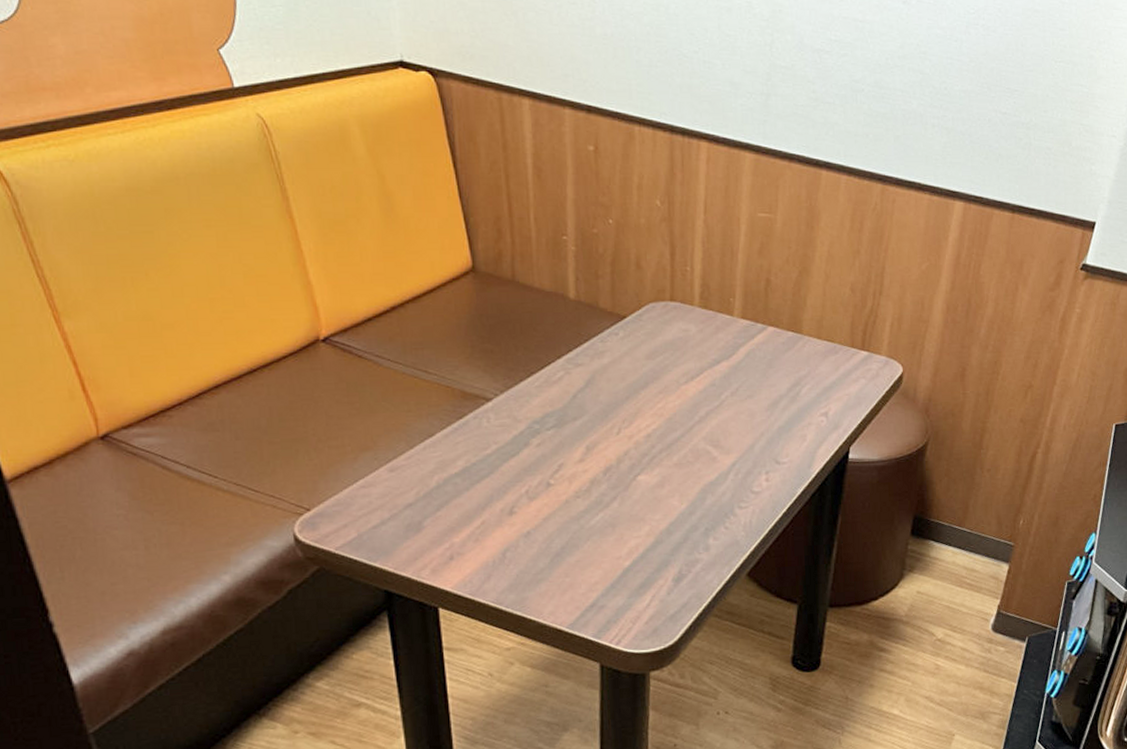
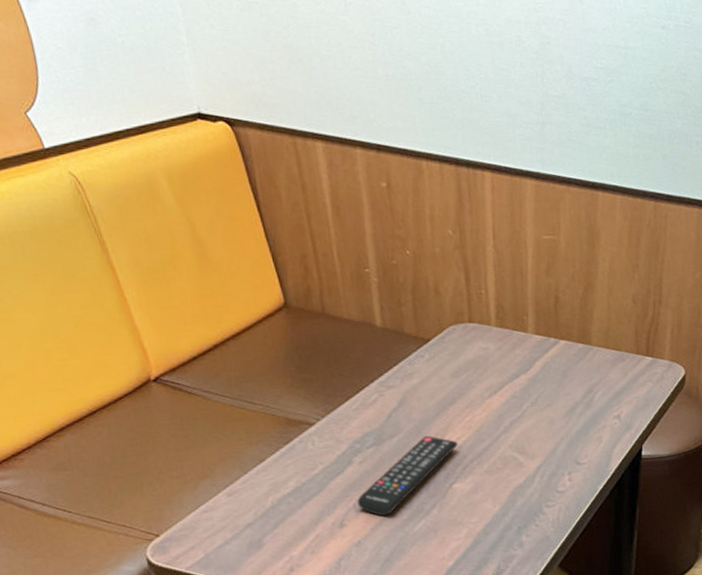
remote control: none [530,420,647,505] -> present [357,435,459,516]

